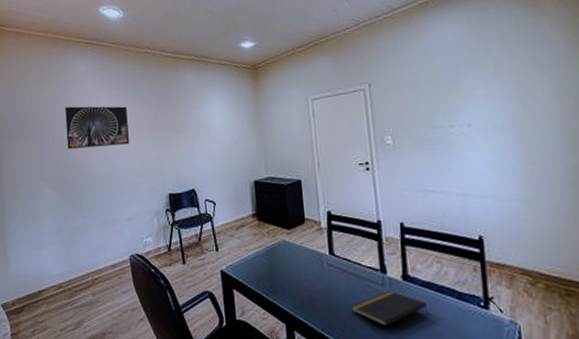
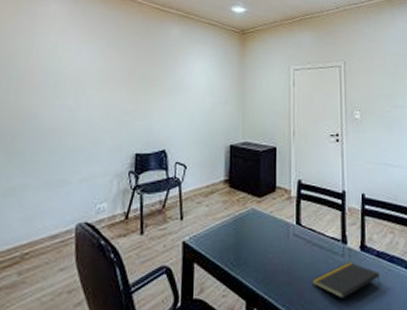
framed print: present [65,106,129,149] -> none [17,45,101,95]

